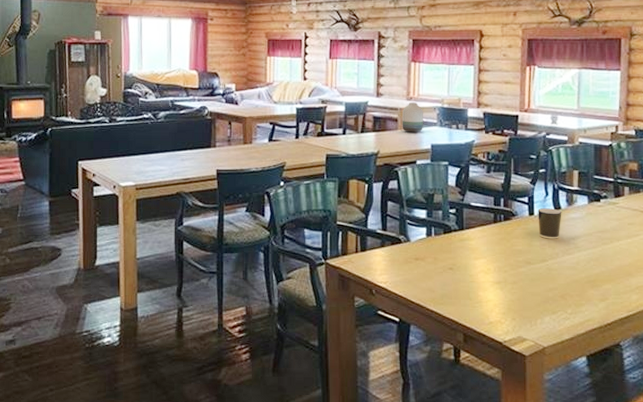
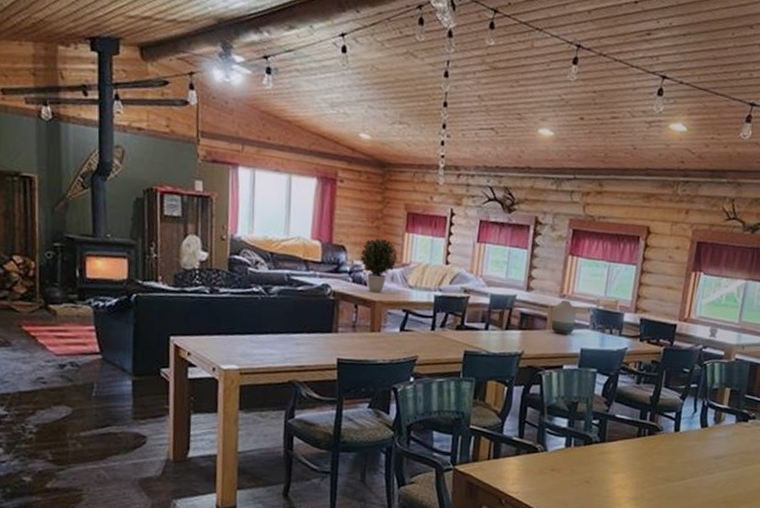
potted plant: none [231,64,263,109] -> present [360,238,398,293]
mug: present [538,208,562,239] -> none [682,425,708,458]

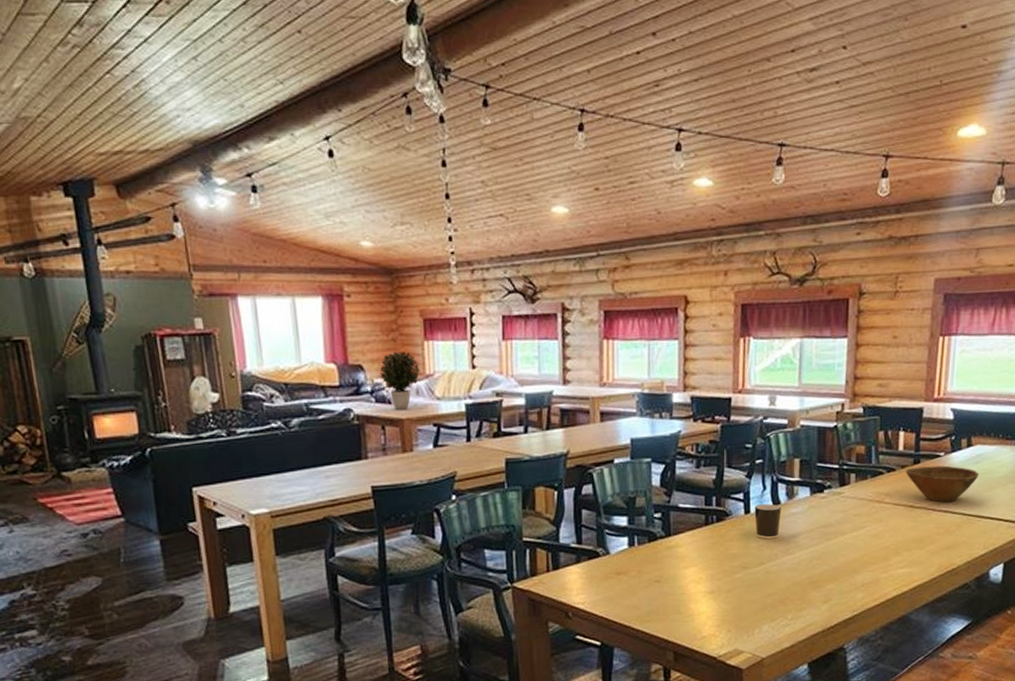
vase: present [551,300,577,335] -> none [594,389,621,426]
mug: none [682,425,708,458] -> present [754,504,782,539]

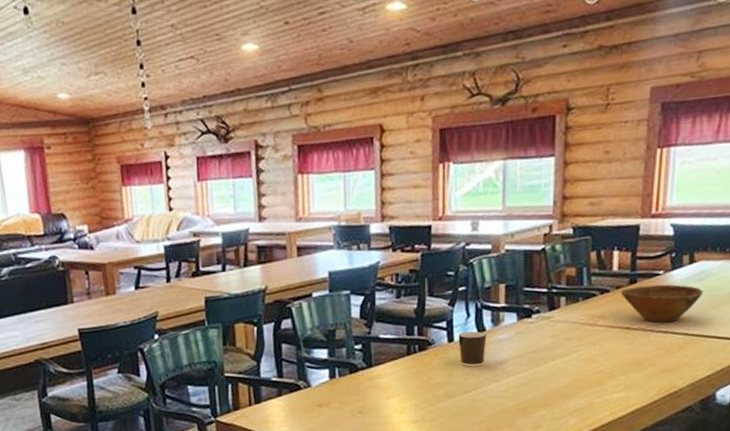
potted plant: present [380,352,421,410] -> none [81,198,120,255]

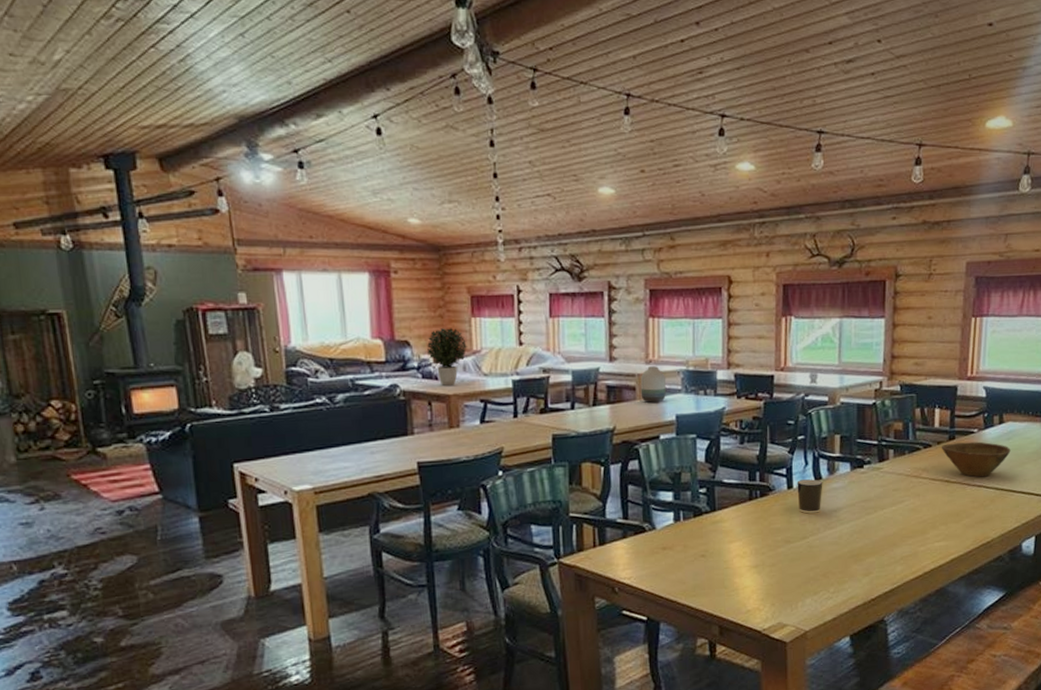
potted plant: none [81,198,120,255] -> present [427,328,468,386]
vase: none [290,223,318,261] -> present [640,366,667,403]

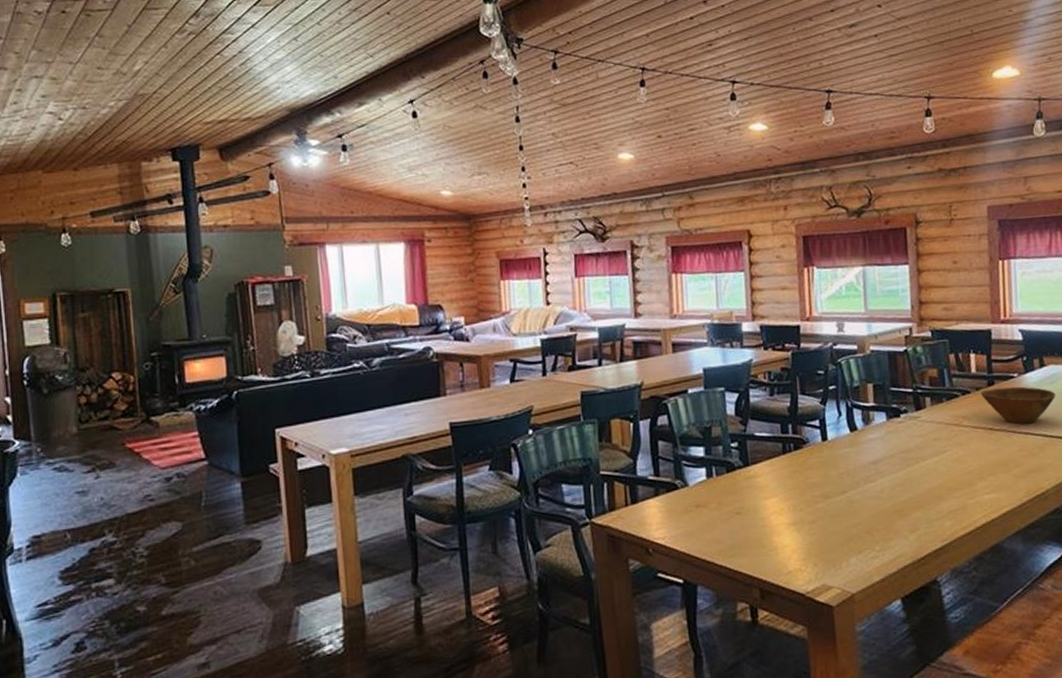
potted plant: present [427,328,468,386] -> none [459,291,498,347]
vase: present [640,366,667,403] -> none [665,320,692,357]
mug: present [797,479,823,514] -> none [831,430,859,467]

